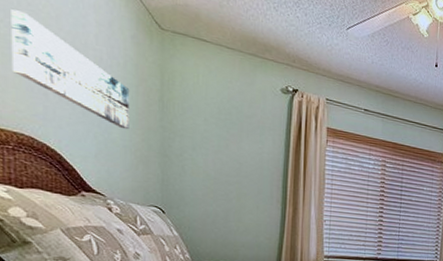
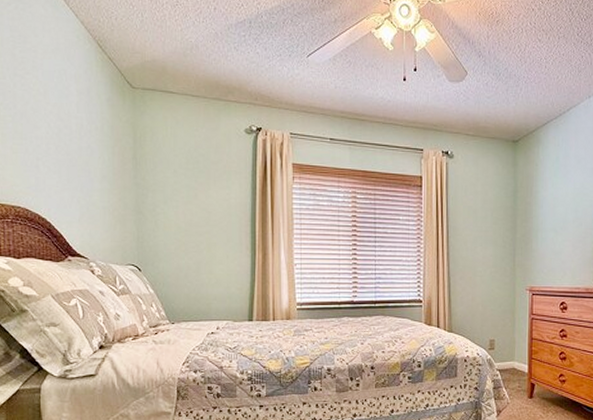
wall art: present [11,9,130,130] -> none [8,92,107,191]

